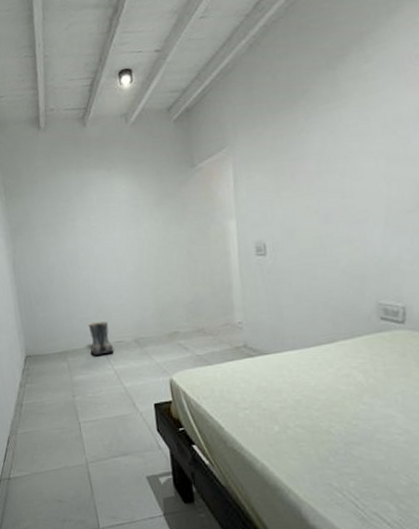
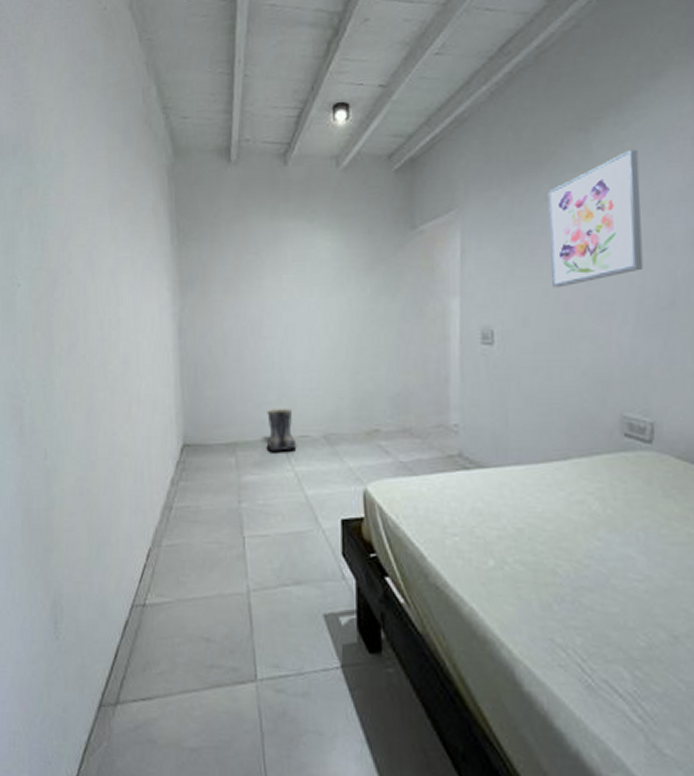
wall art: none [304,78,390,204] -> present [548,149,644,288]

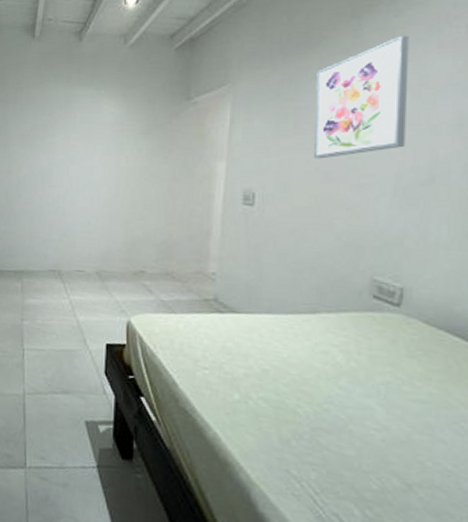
boots: present [267,409,297,451] -> none [48,246,73,282]

